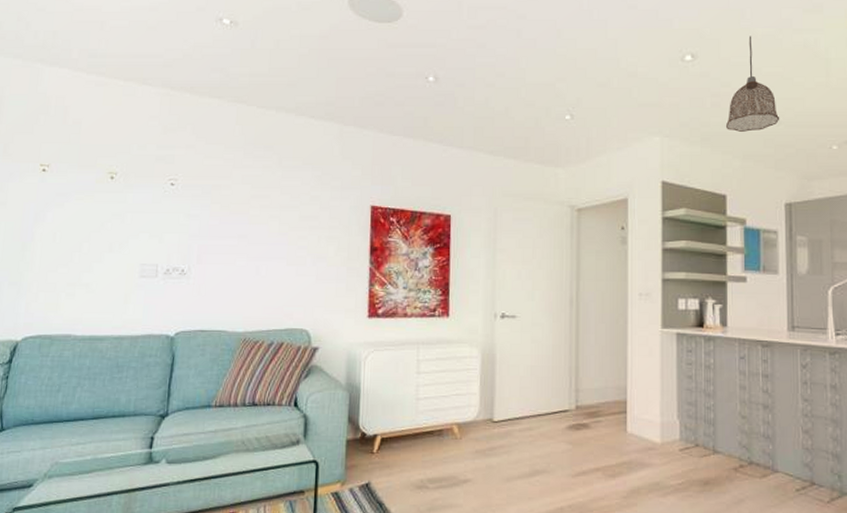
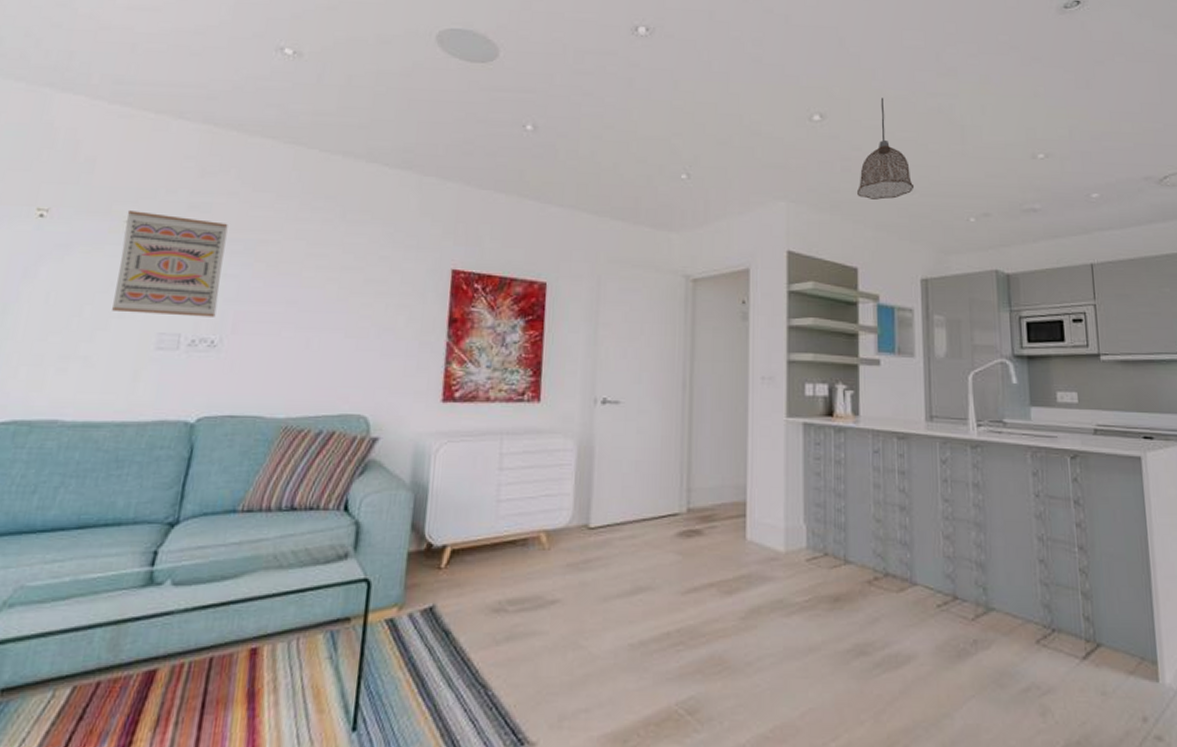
wall art: none [104,164,188,250] -> present [112,210,228,317]

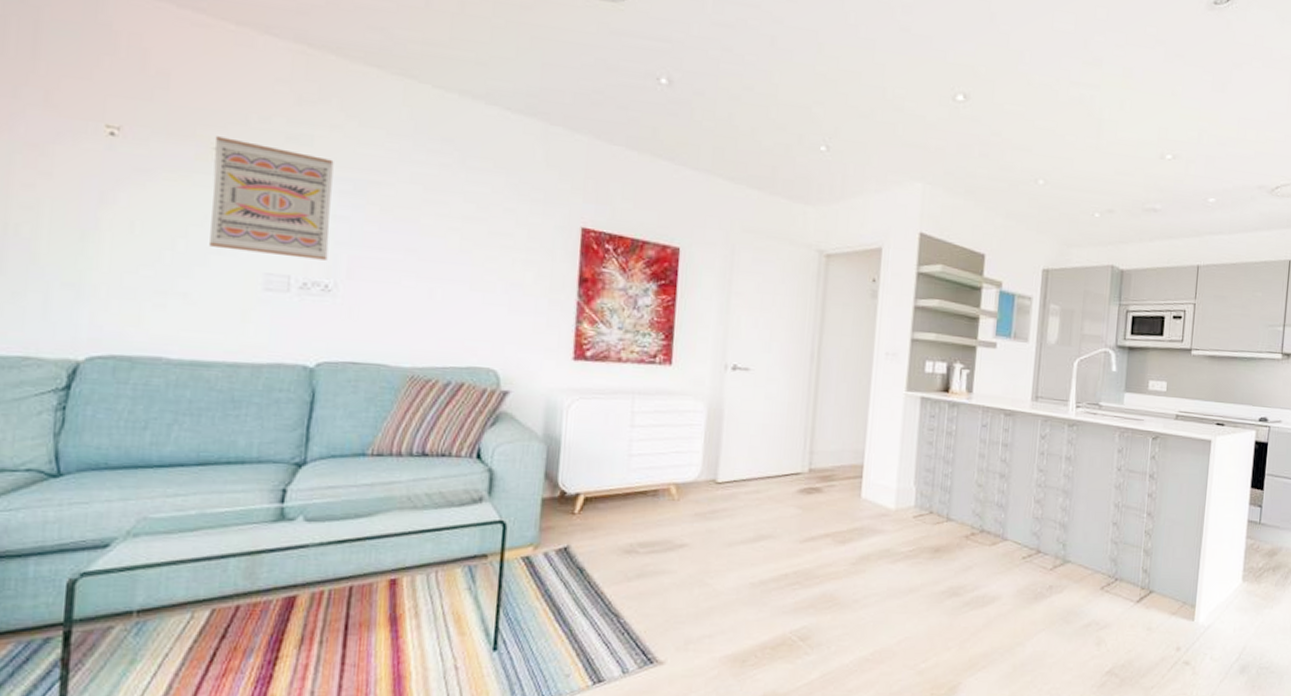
pendant lamp: present [857,97,915,200] -> none [992,82,1047,189]

